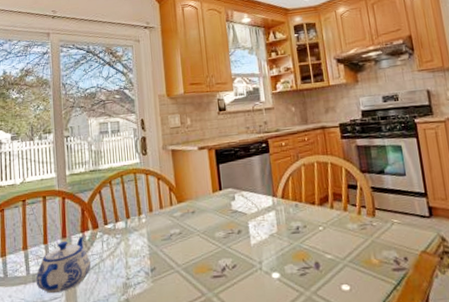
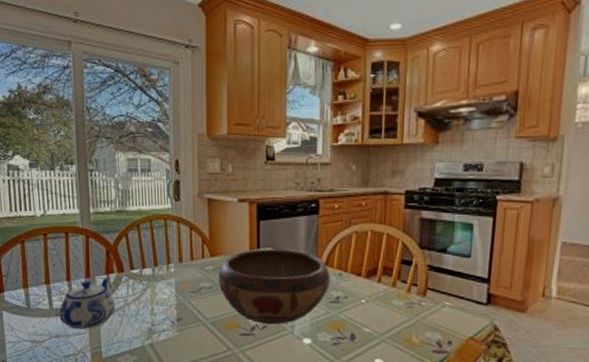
decorative bowl: none [186,187,289,264] -> present [218,249,330,325]

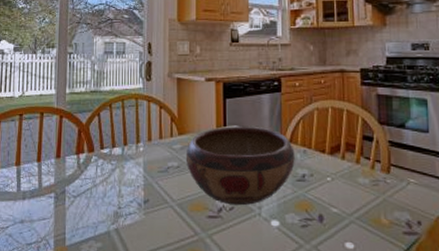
teapot: present [59,277,116,330] -> none [25,157,84,214]

